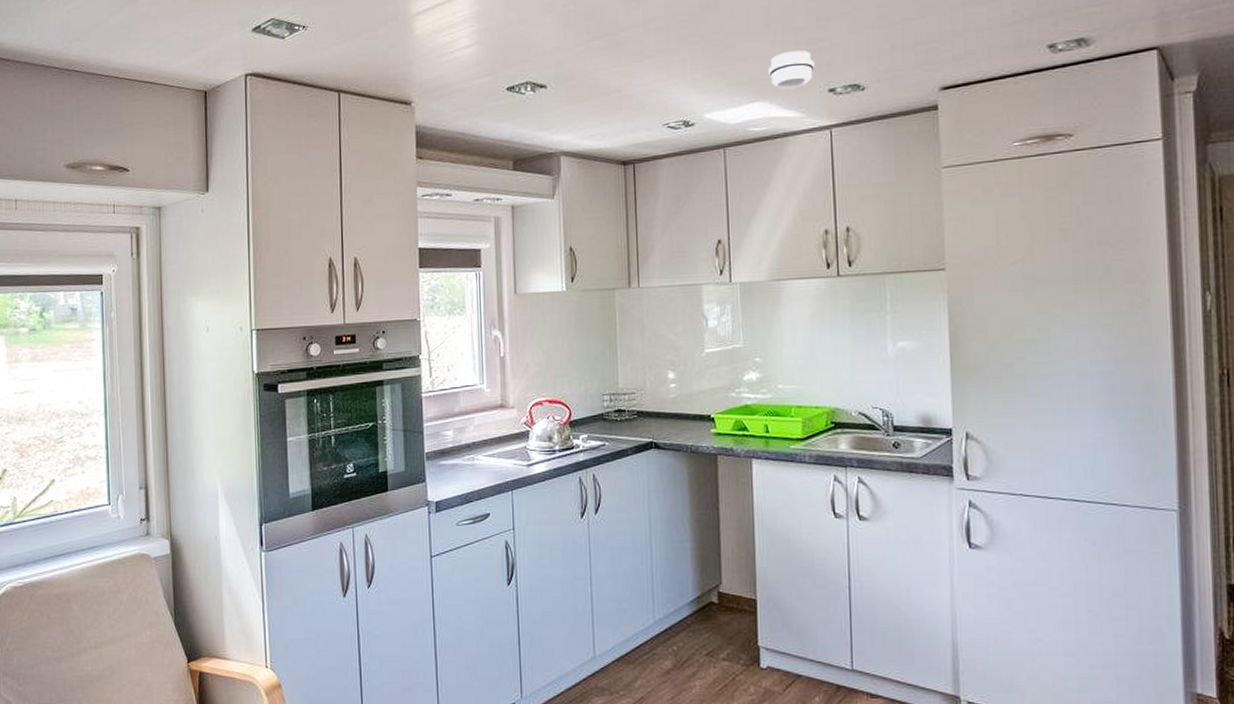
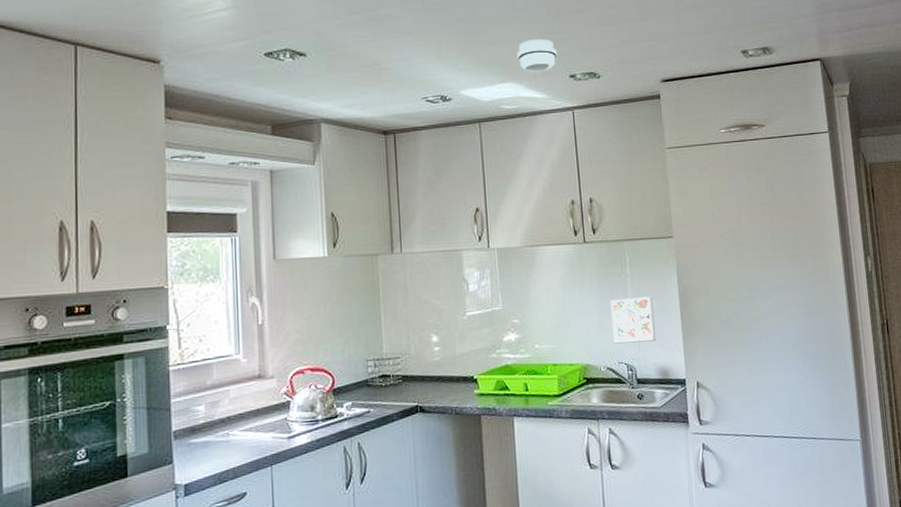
decorative tile: none [866,336,919,387] -> present [610,296,657,344]

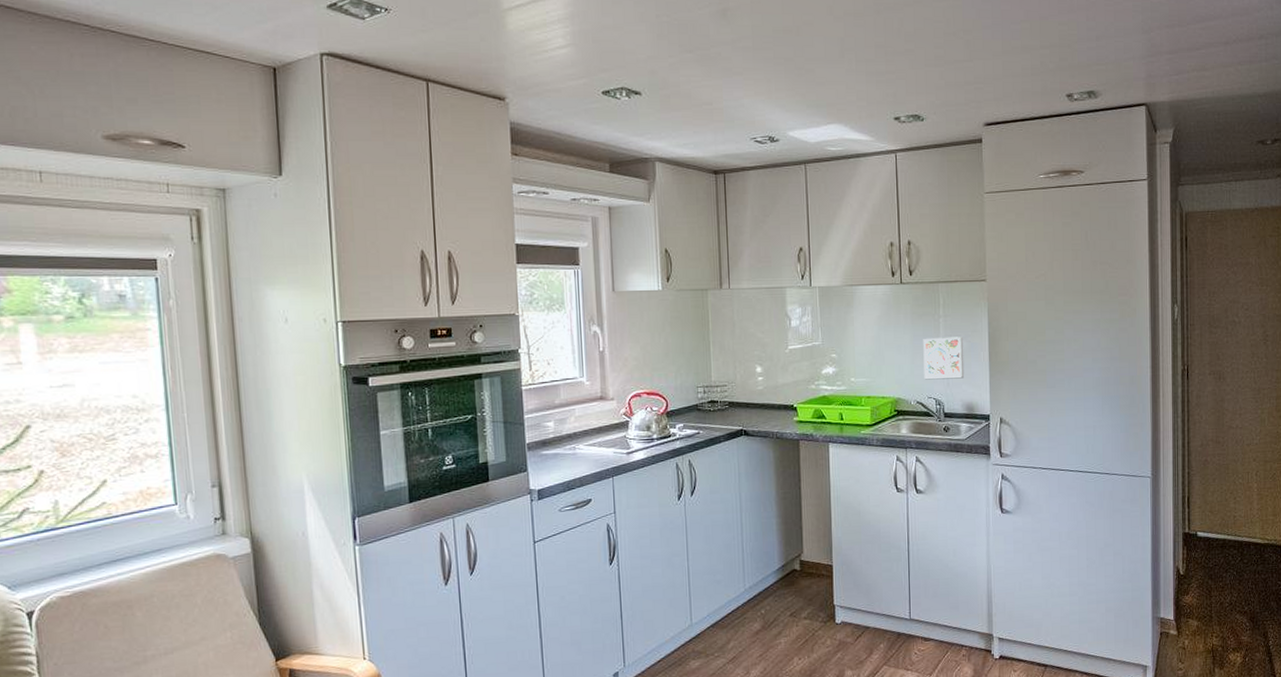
smoke detector: present [517,38,557,73] -> none [844,79,882,115]

